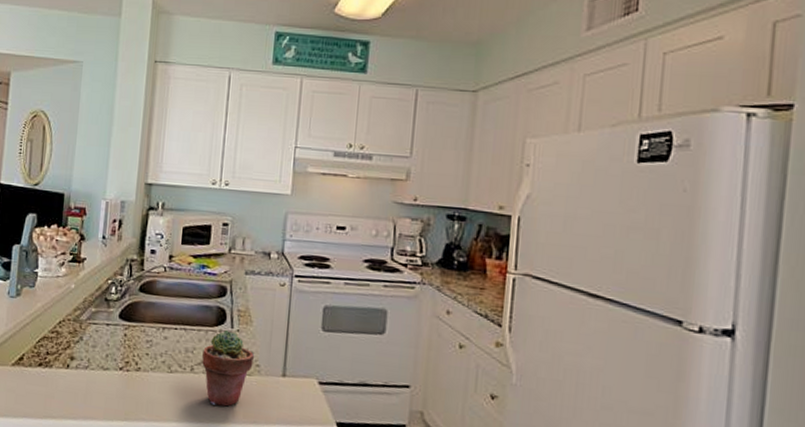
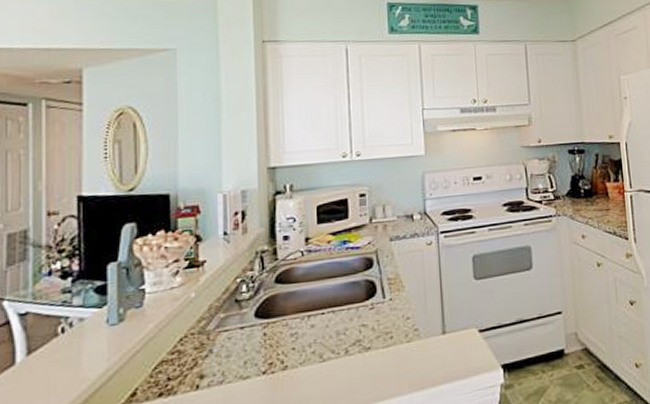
potted succulent: present [202,330,255,407] -> none [356,301,412,383]

